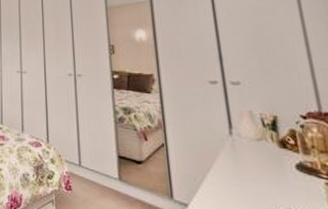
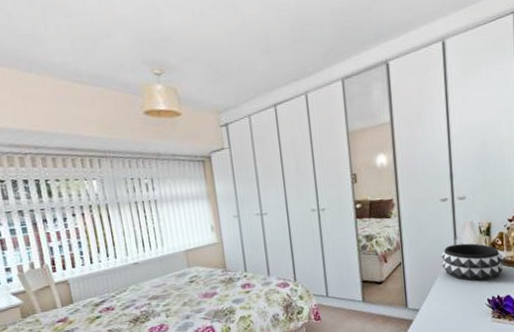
decorative bowl: none [213,134,302,187] -> present [441,243,504,282]

